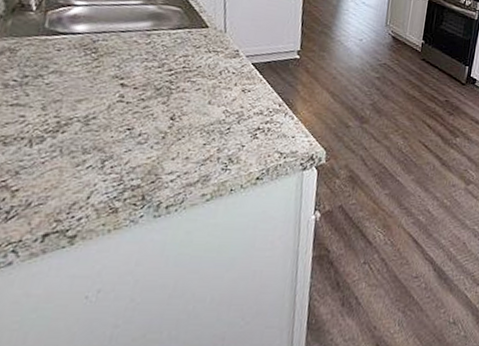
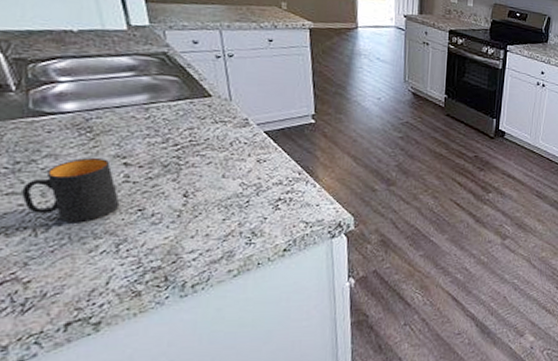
mug: none [24,76,112,138] -> present [21,158,120,223]

